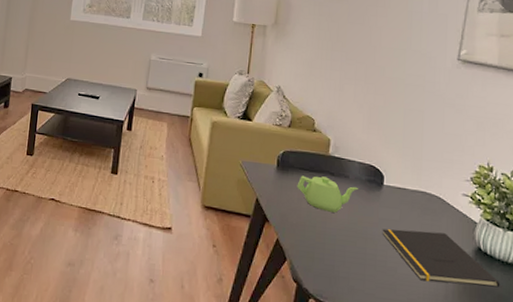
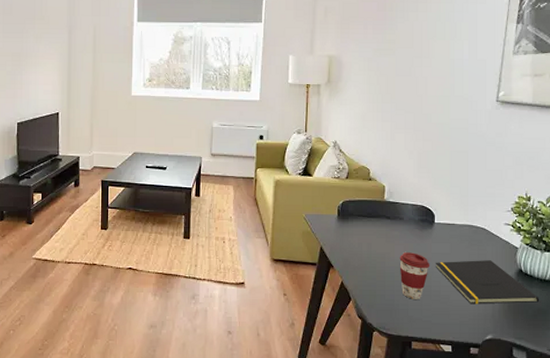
teapot: present [297,175,358,213] -> none [357,221,412,252]
coffee cup: none [342,214,377,268] -> present [399,252,430,299]

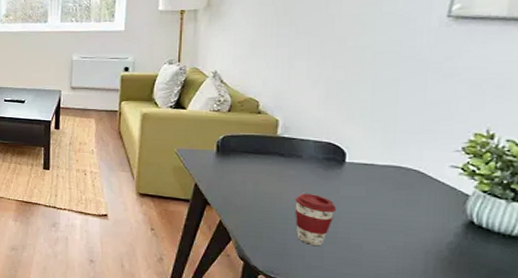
notepad: present [435,260,540,304] -> none [344,206,500,262]

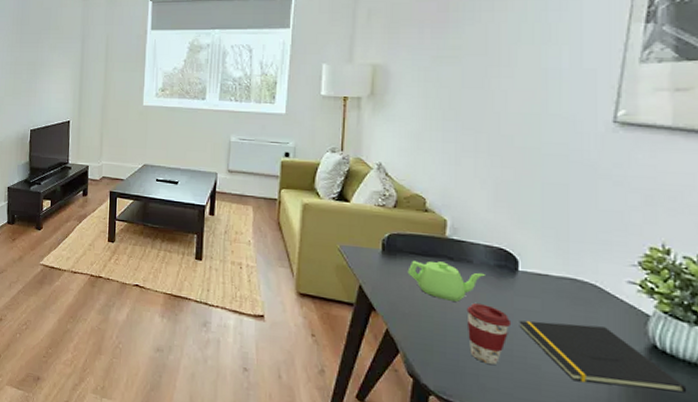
teapot: none [240,158,313,193] -> present [407,260,485,302]
notepad: none [344,206,500,262] -> present [519,320,687,393]

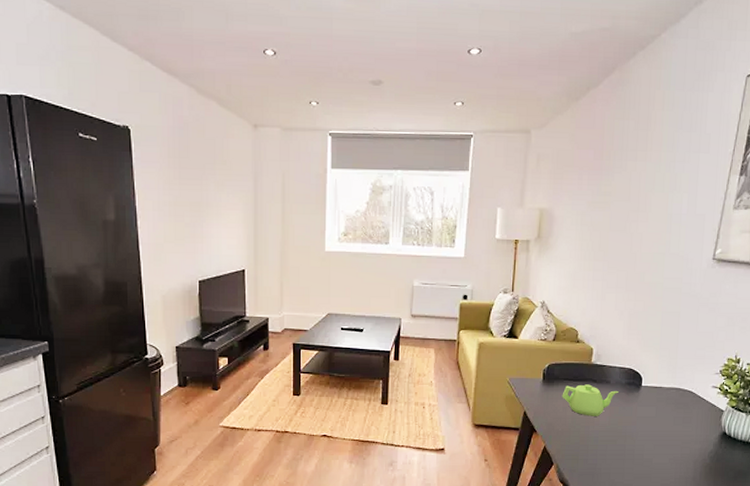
coffee cup: present [466,303,512,365] -> none [604,416,635,463]
notepad: present [519,320,687,393] -> none [639,423,741,467]

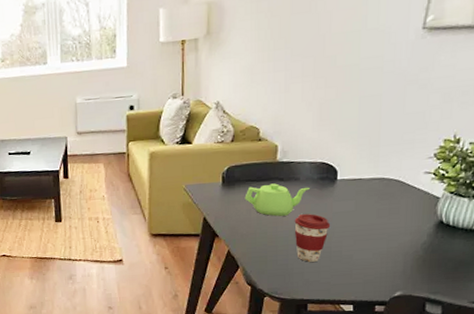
coffee cup: none [604,416,635,463] -> present [294,214,331,262]

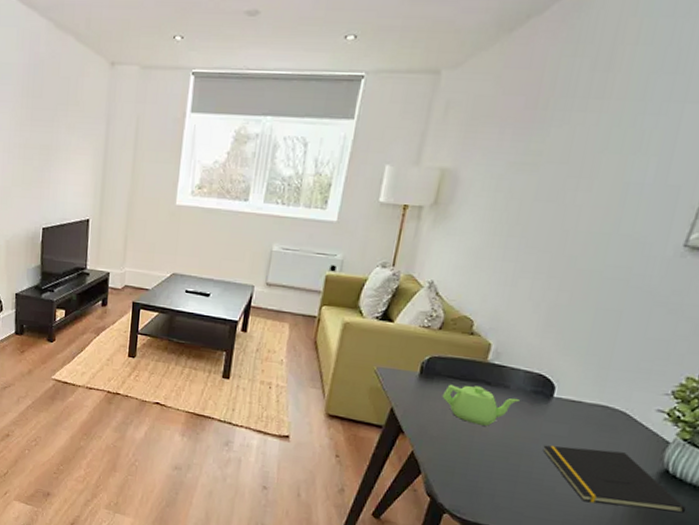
coffee cup: present [294,214,331,262] -> none [490,428,536,486]
notepad: none [336,214,463,262] -> present [542,445,686,514]

